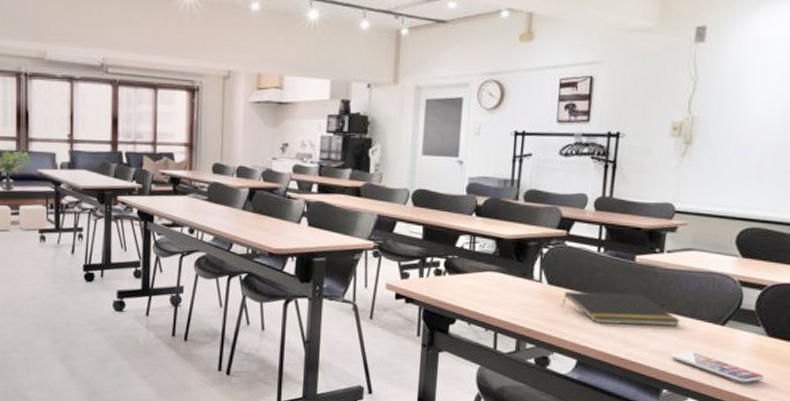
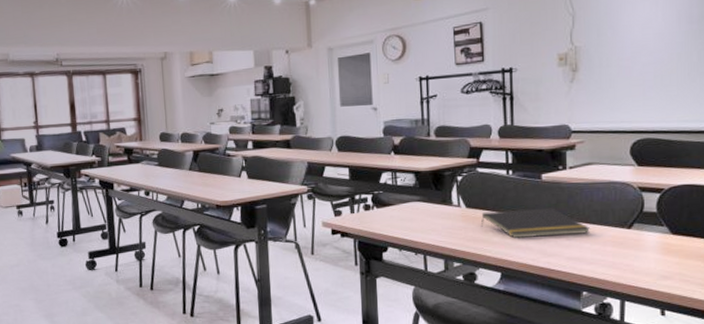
smartphone: present [671,351,765,383] -> none [586,255,675,279]

